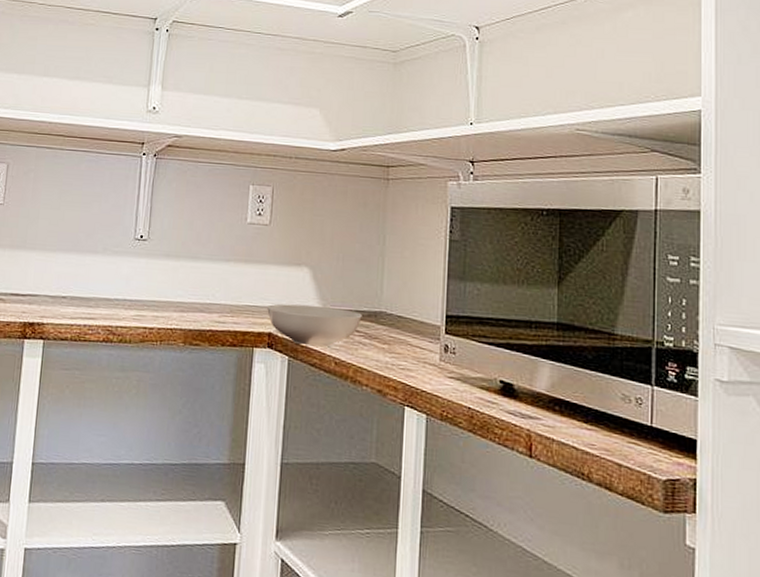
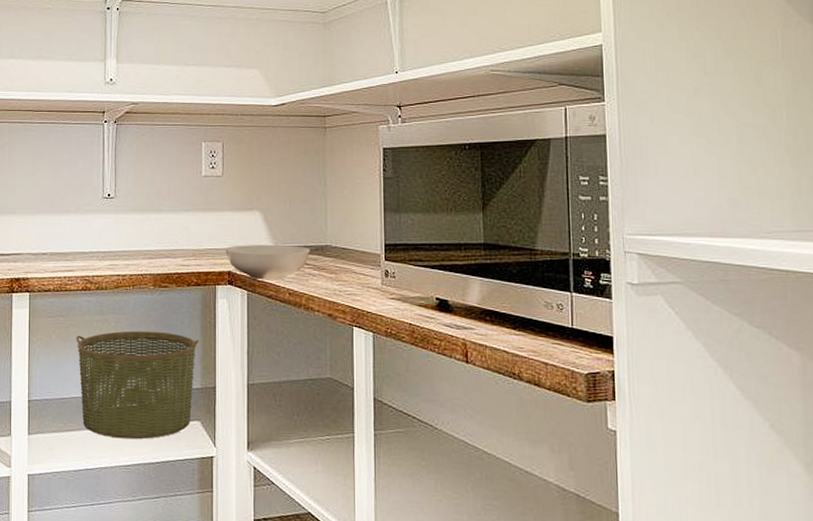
basket: none [91,391,230,518] -> present [76,331,199,440]

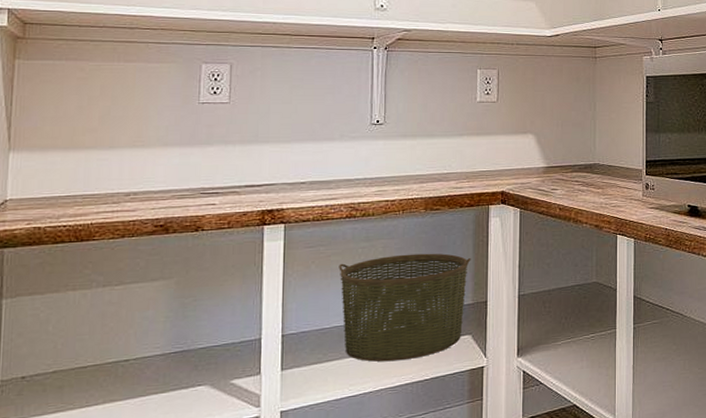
bowl: present [226,244,310,281] -> none [499,164,580,198]

